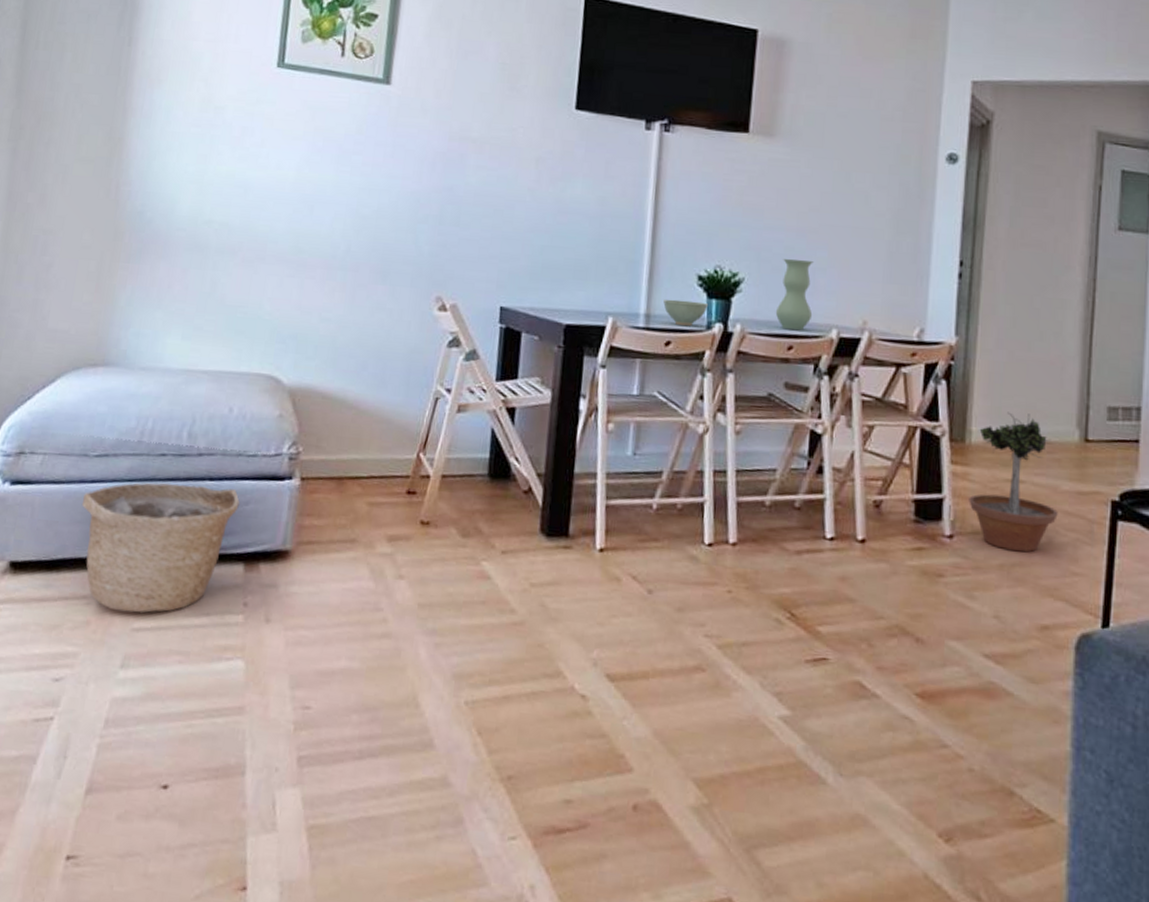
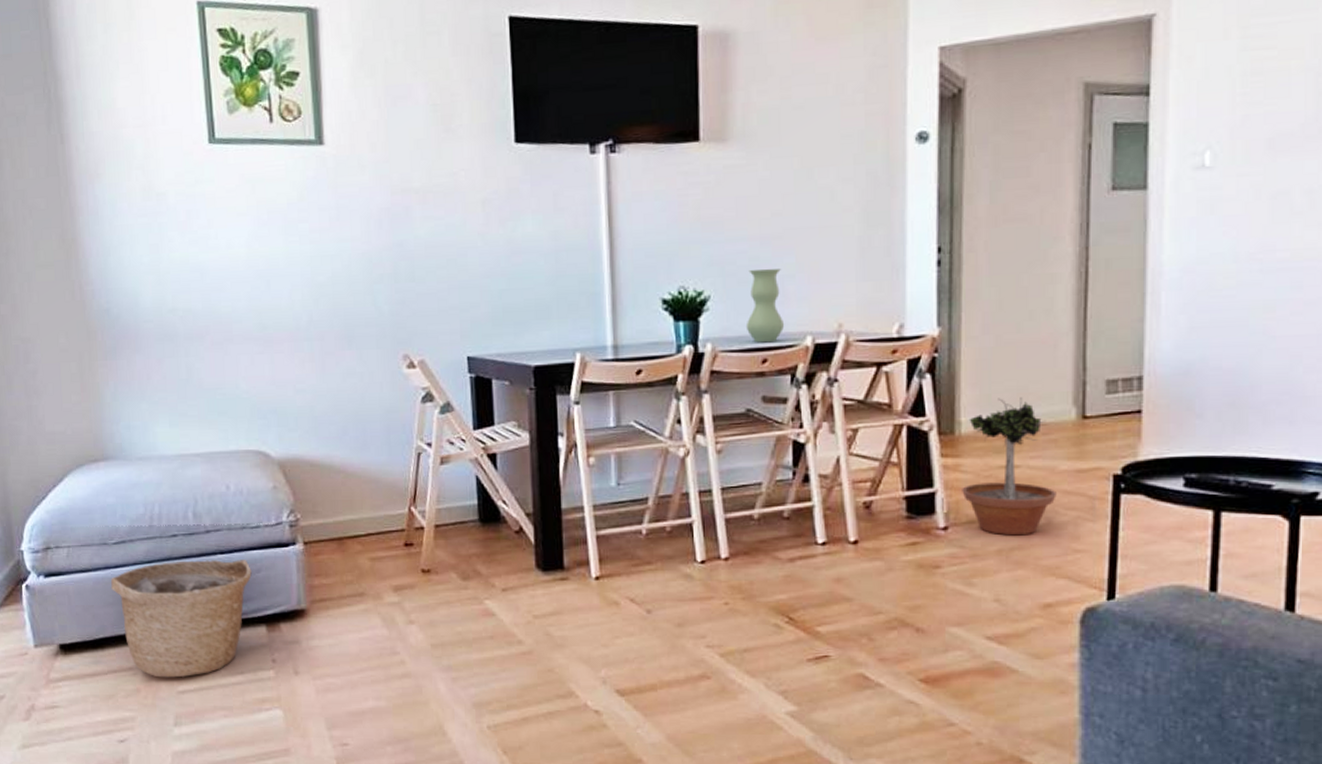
bowl: present [663,299,709,327] -> none [630,326,676,353]

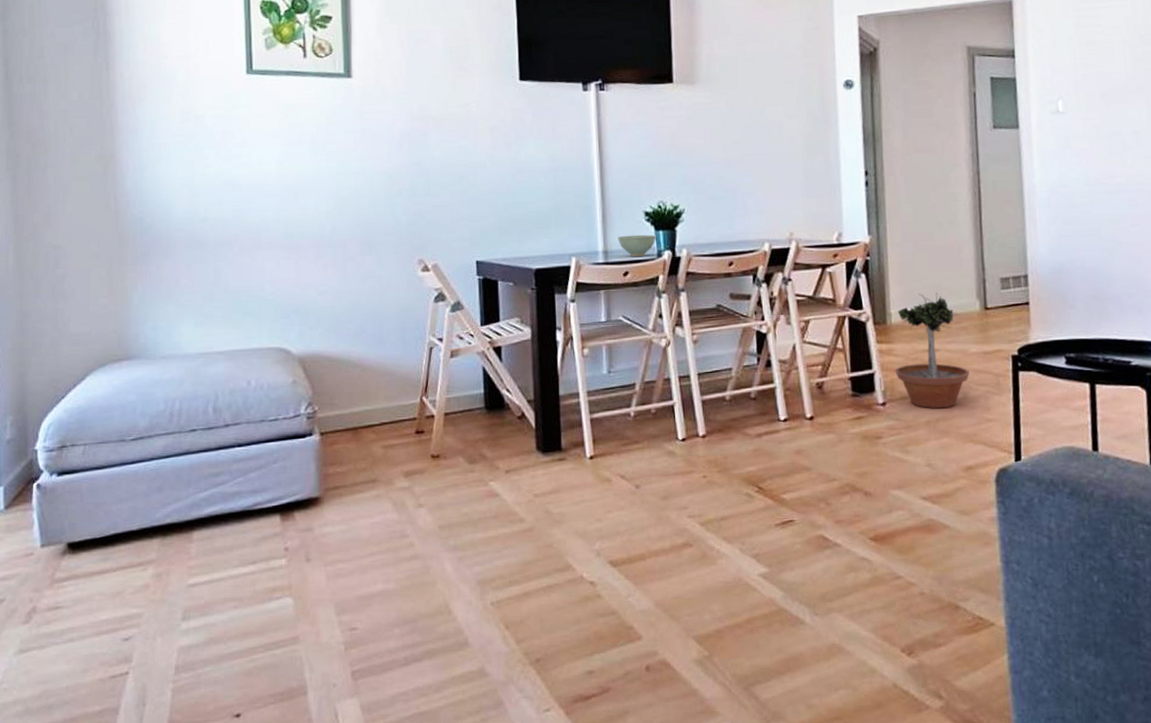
basket: present [110,560,252,678] -> none [125,451,268,572]
bowl: none [630,326,676,353] -> present [618,234,657,257]
vase: present [745,269,785,343] -> none [714,187,747,249]

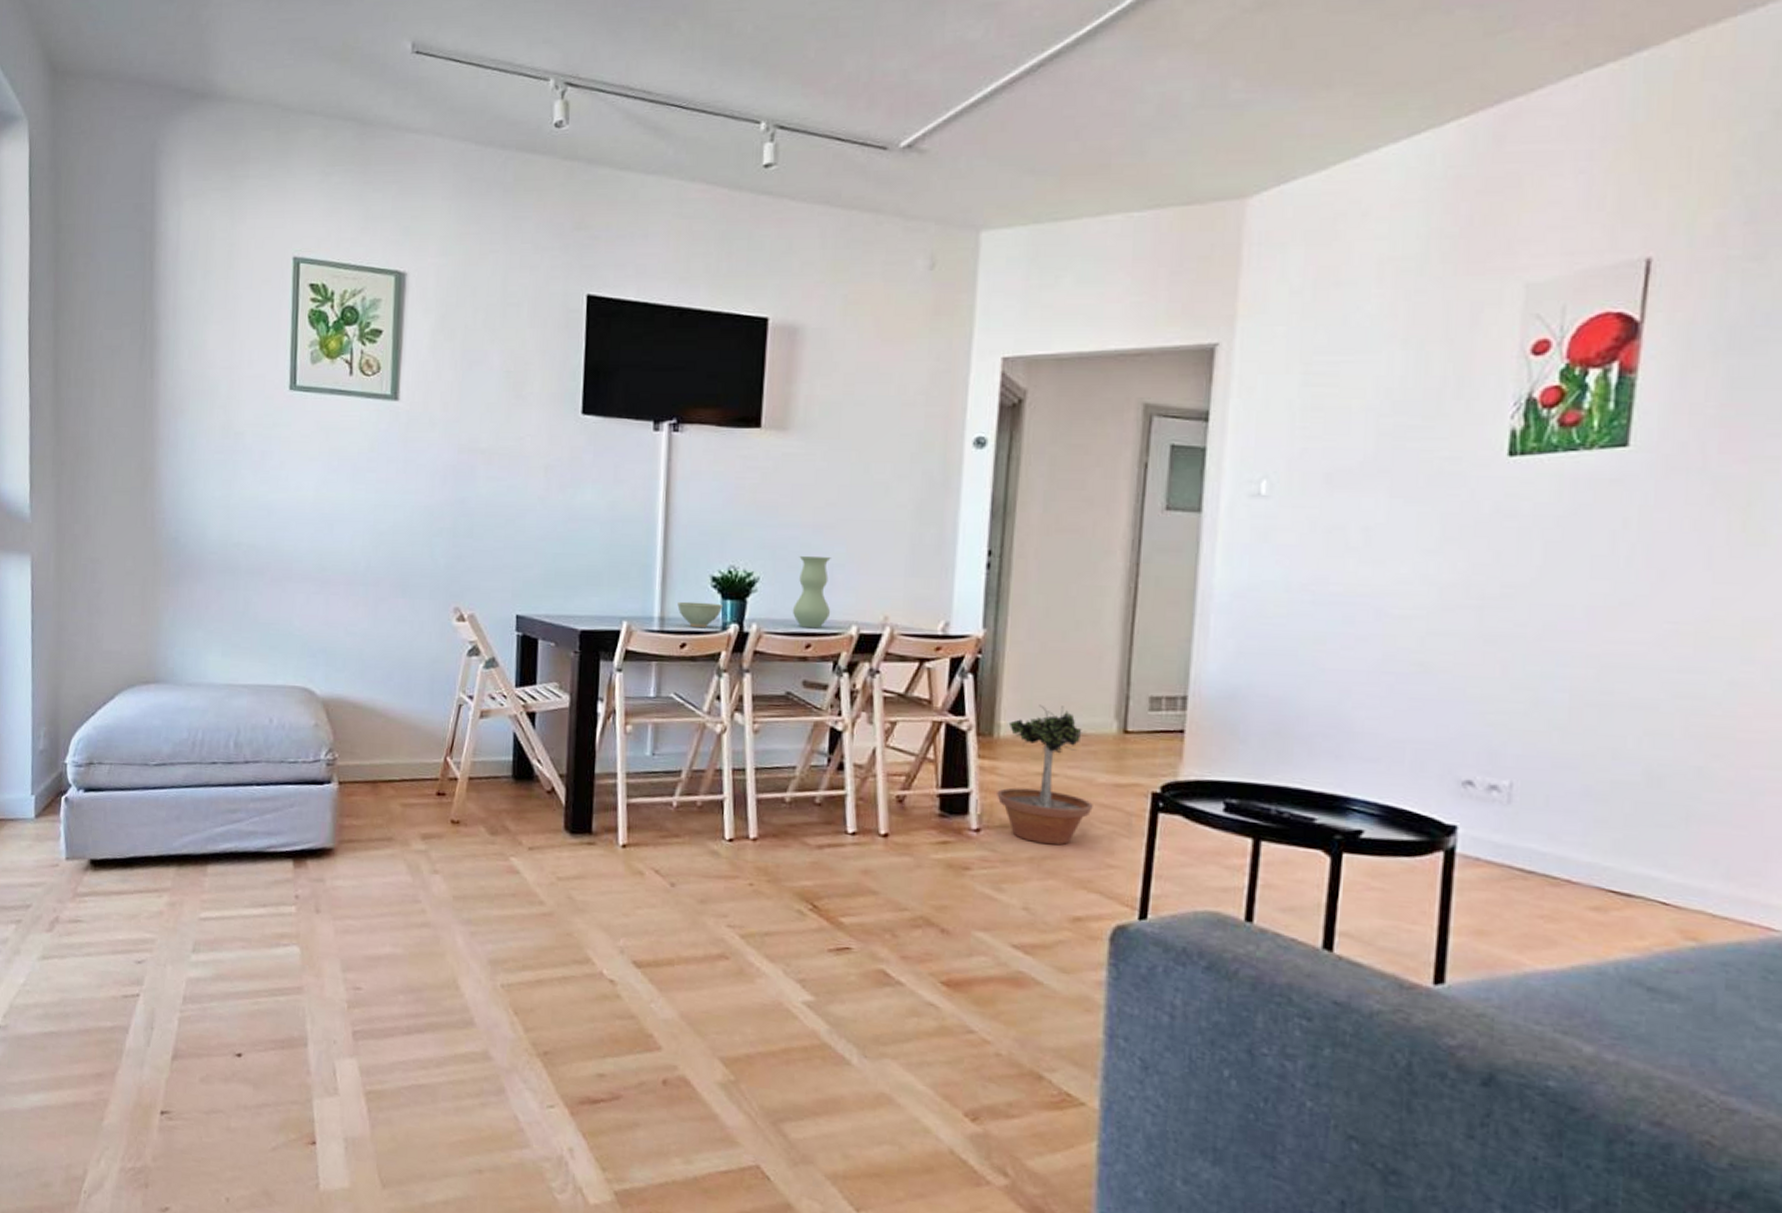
vase: none [714,187,747,249] -> present [792,556,831,629]

